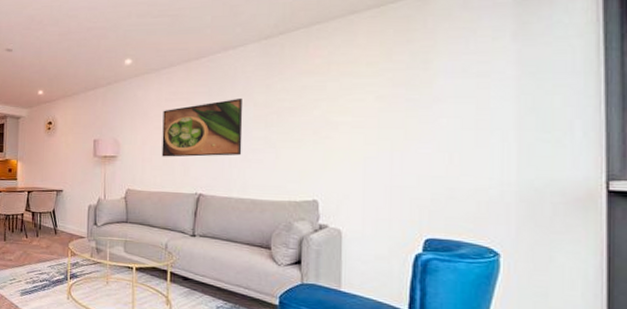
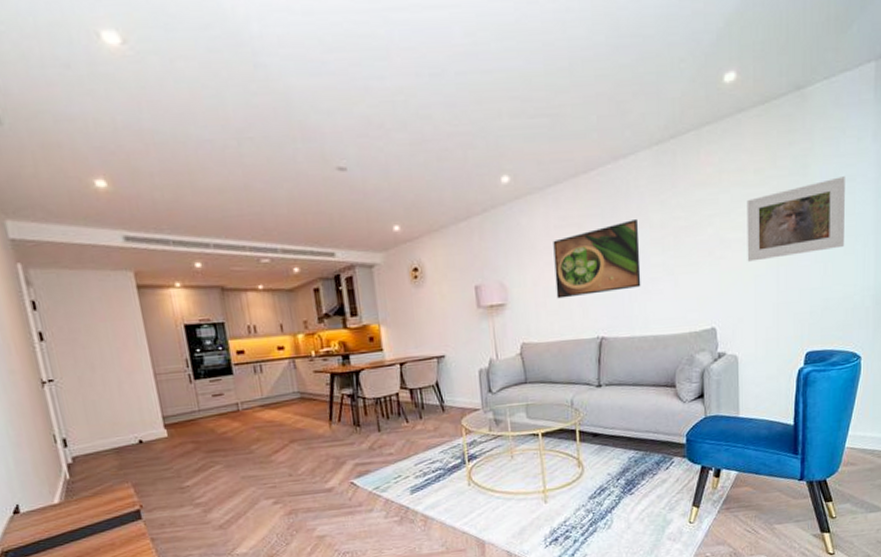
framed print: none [356,72,476,144] -> present [746,176,845,262]

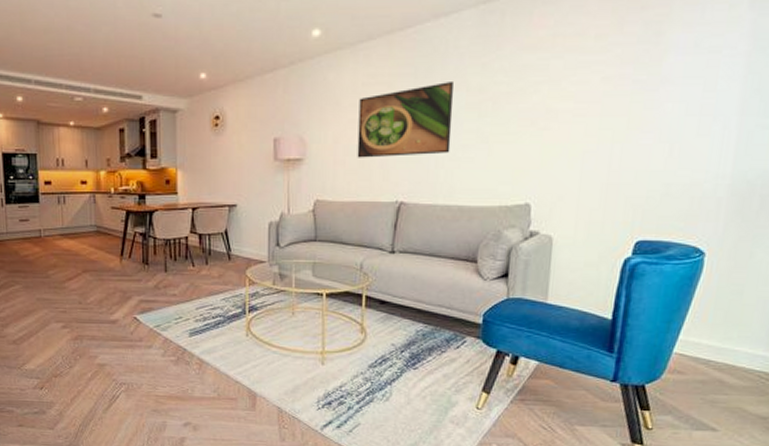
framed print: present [746,176,845,262] -> none [576,47,708,135]

